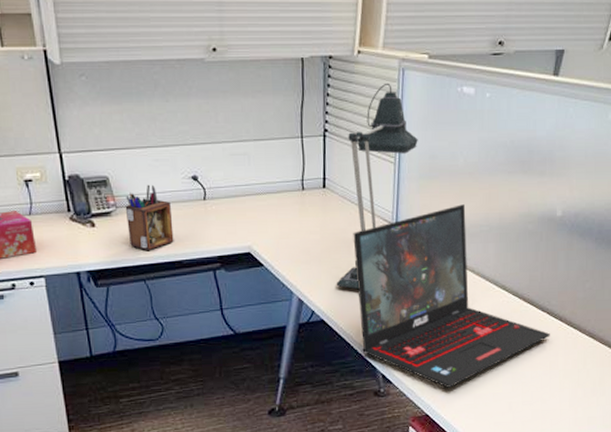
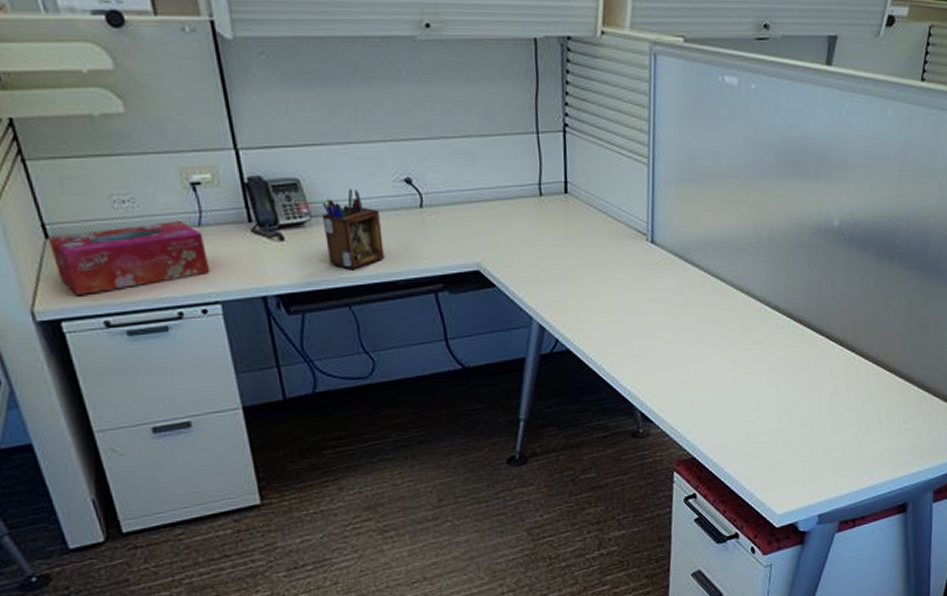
desk lamp: present [336,83,418,289] -> none [583,69,675,313]
laptop: present [353,204,550,388] -> none [601,213,830,426]

